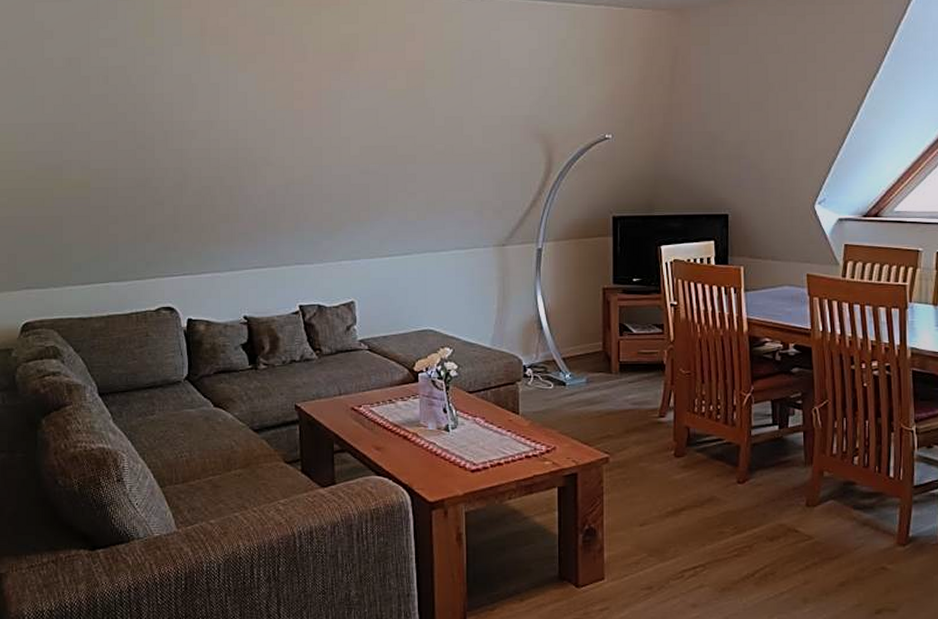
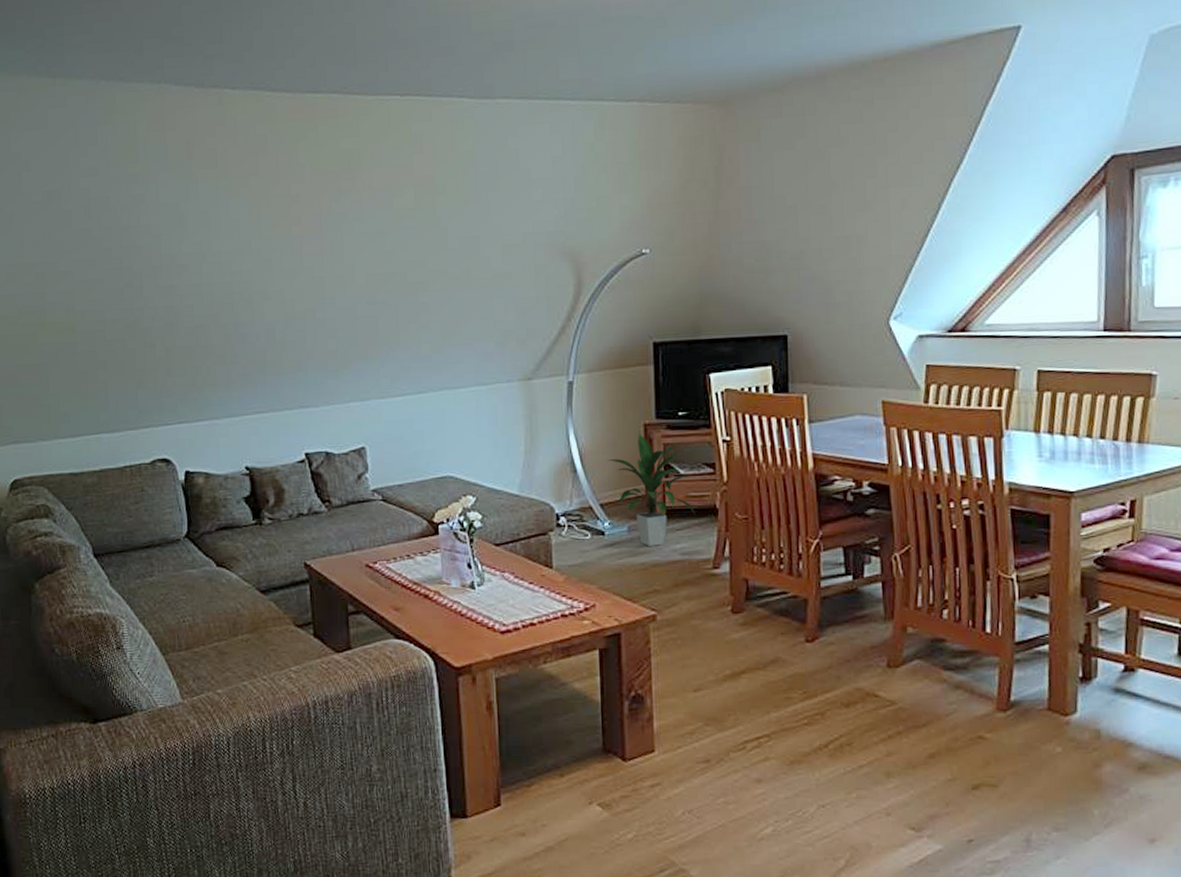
indoor plant: none [570,296,646,396] -> present [607,433,696,546]

